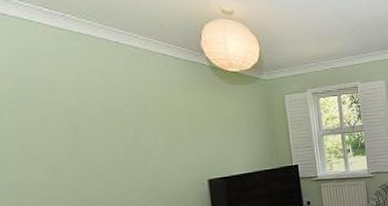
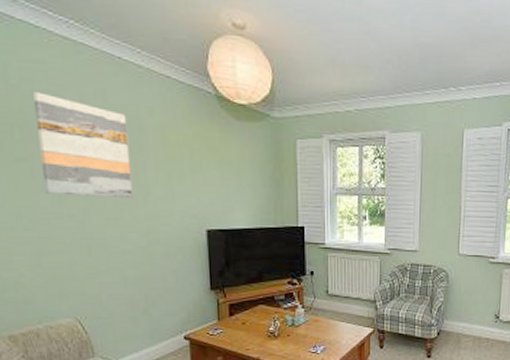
wall art: none [26,77,133,168] -> present [33,92,133,198]

